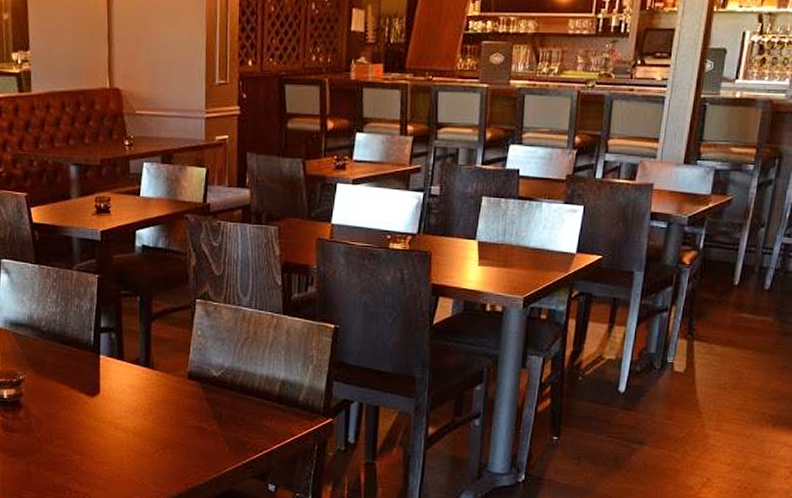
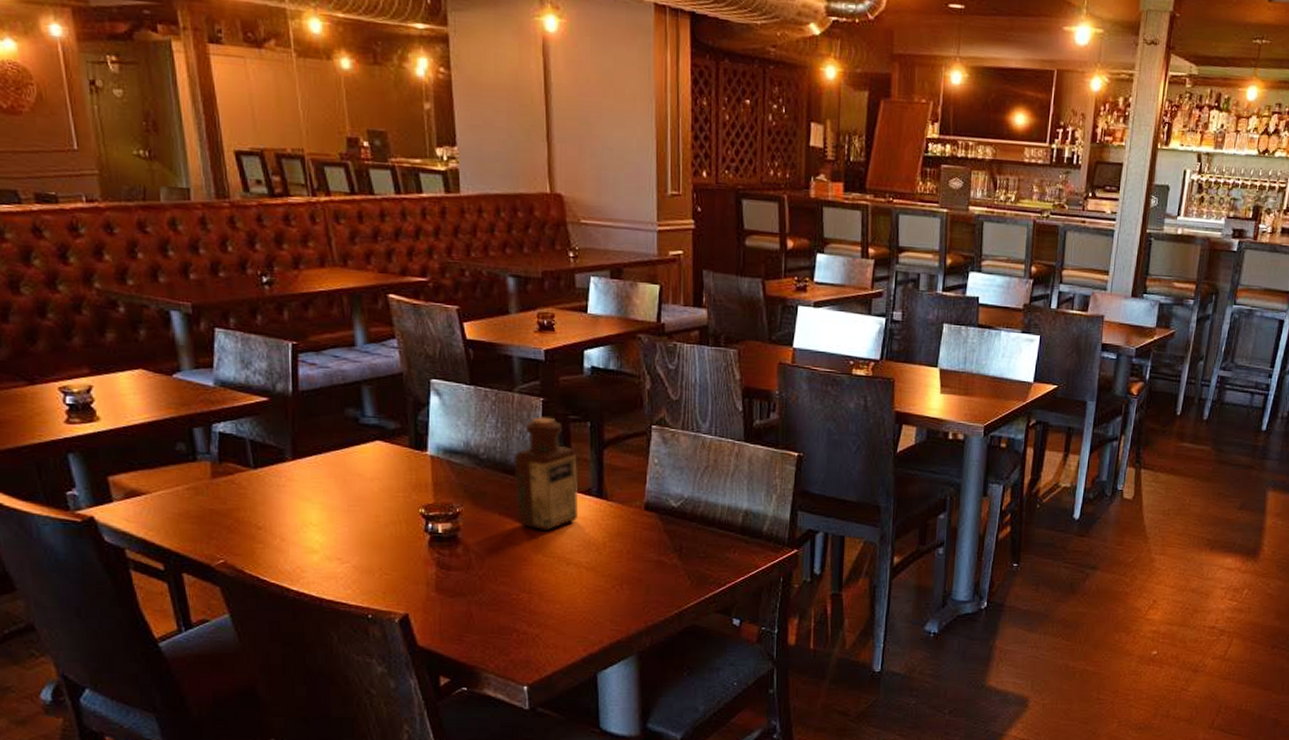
bottle: none [72,292,128,397] -> present [515,416,579,530]

